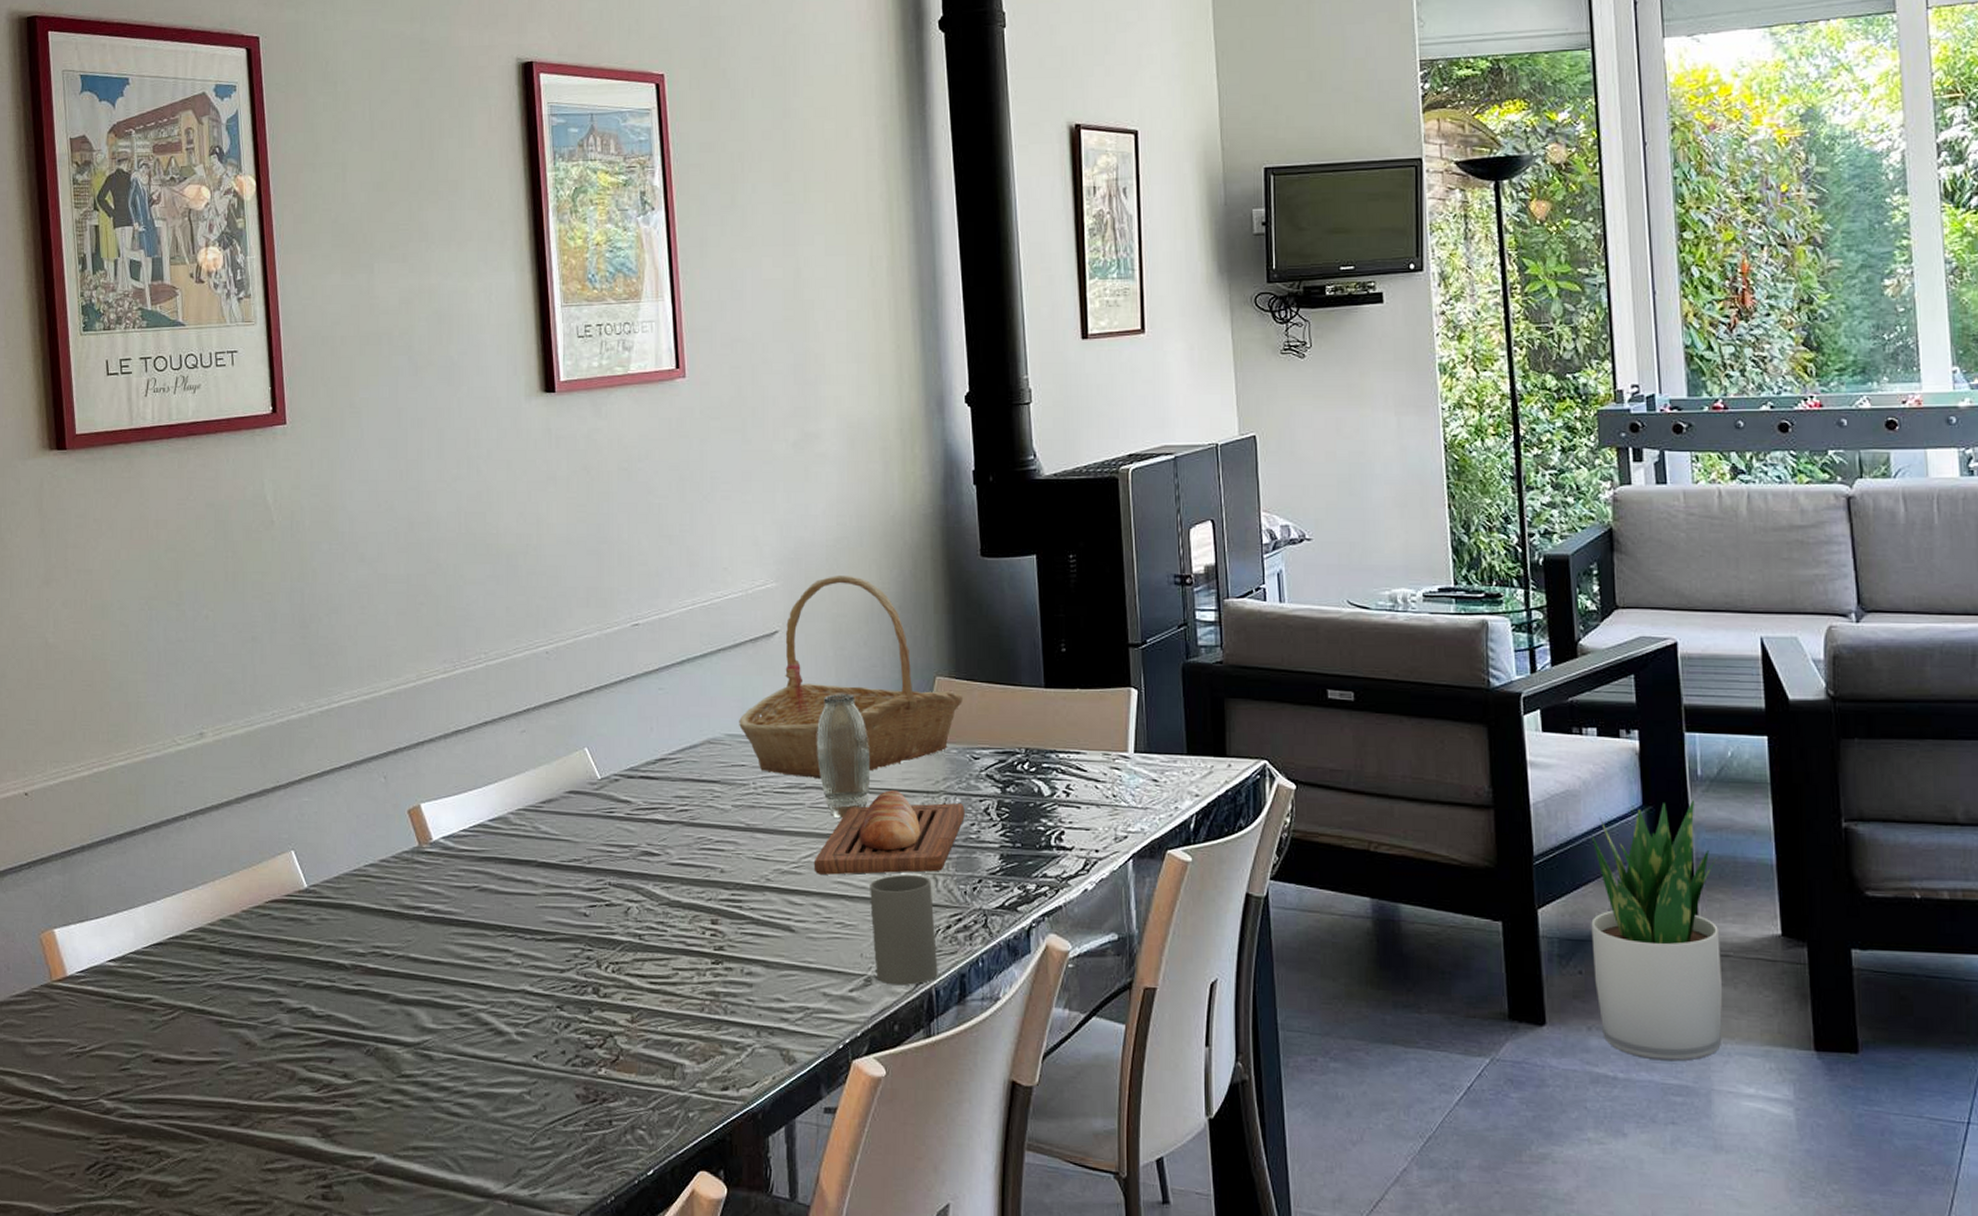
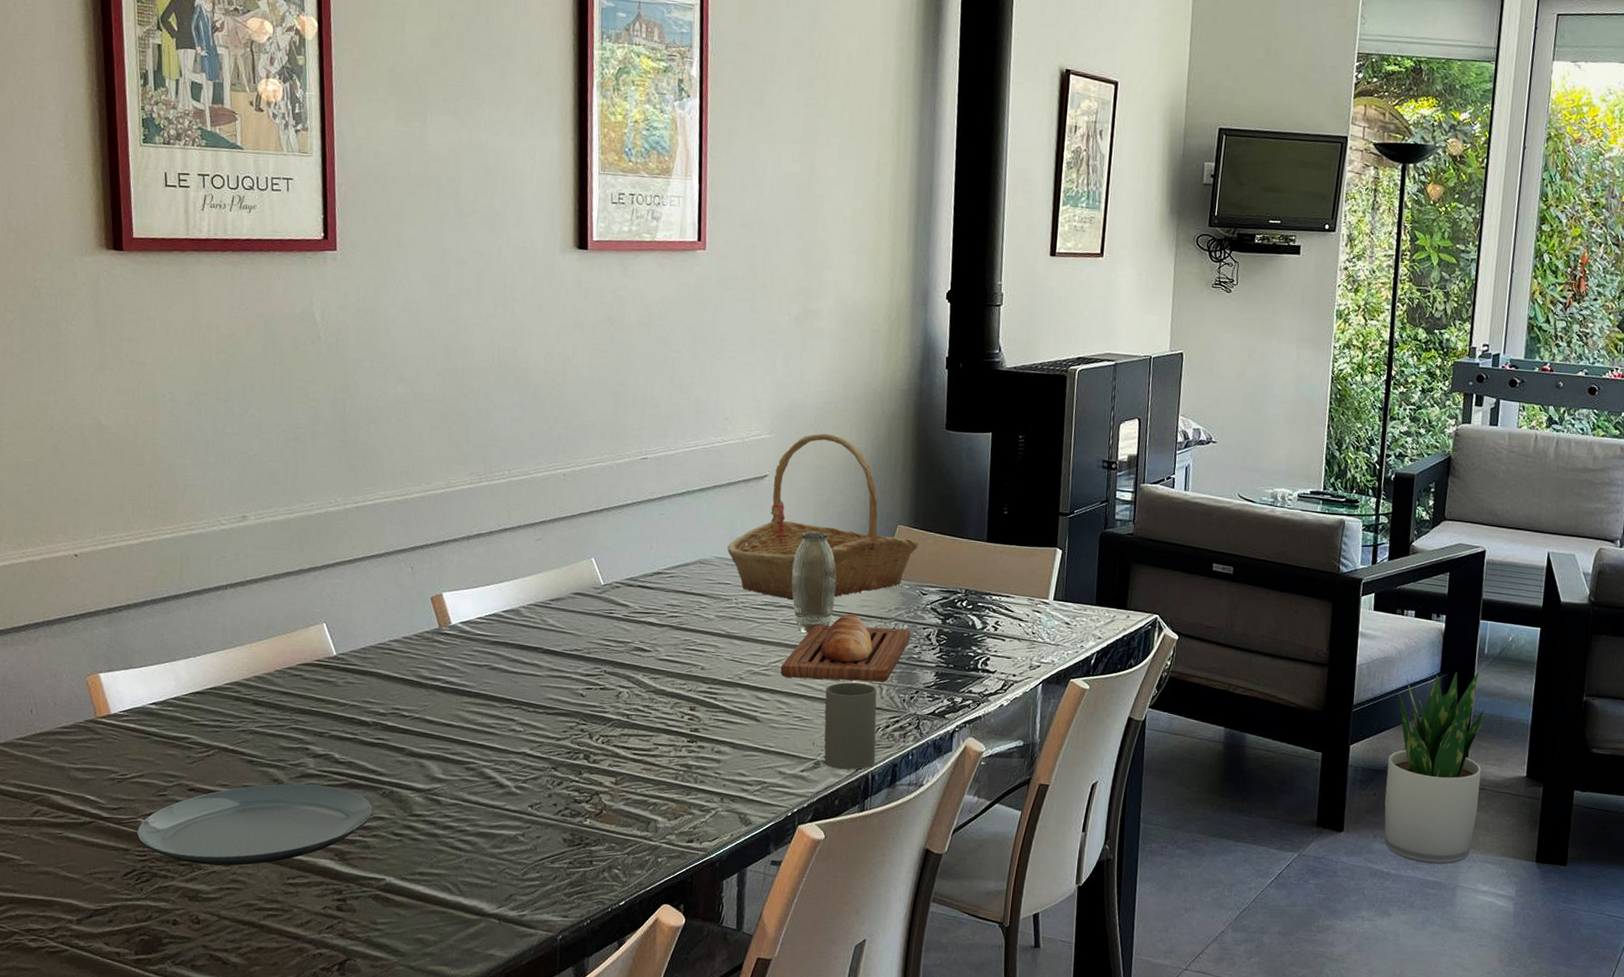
plate: none [99,1045,356,1152] -> present [137,783,372,866]

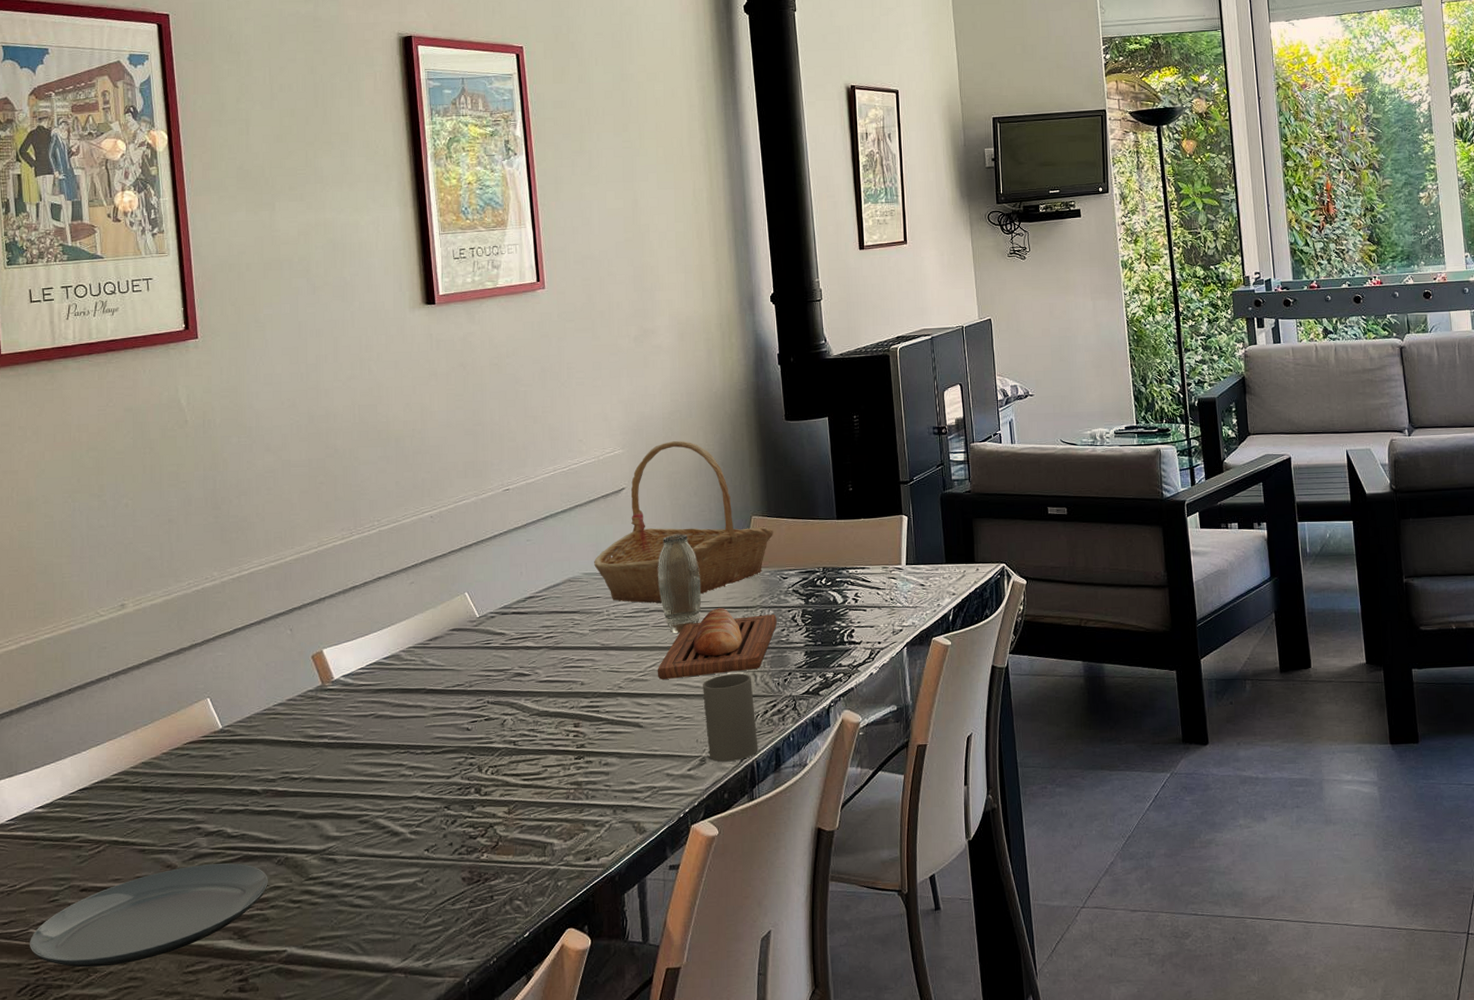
planter: present [1384,671,1489,864] -> none [1236,570,1329,762]

